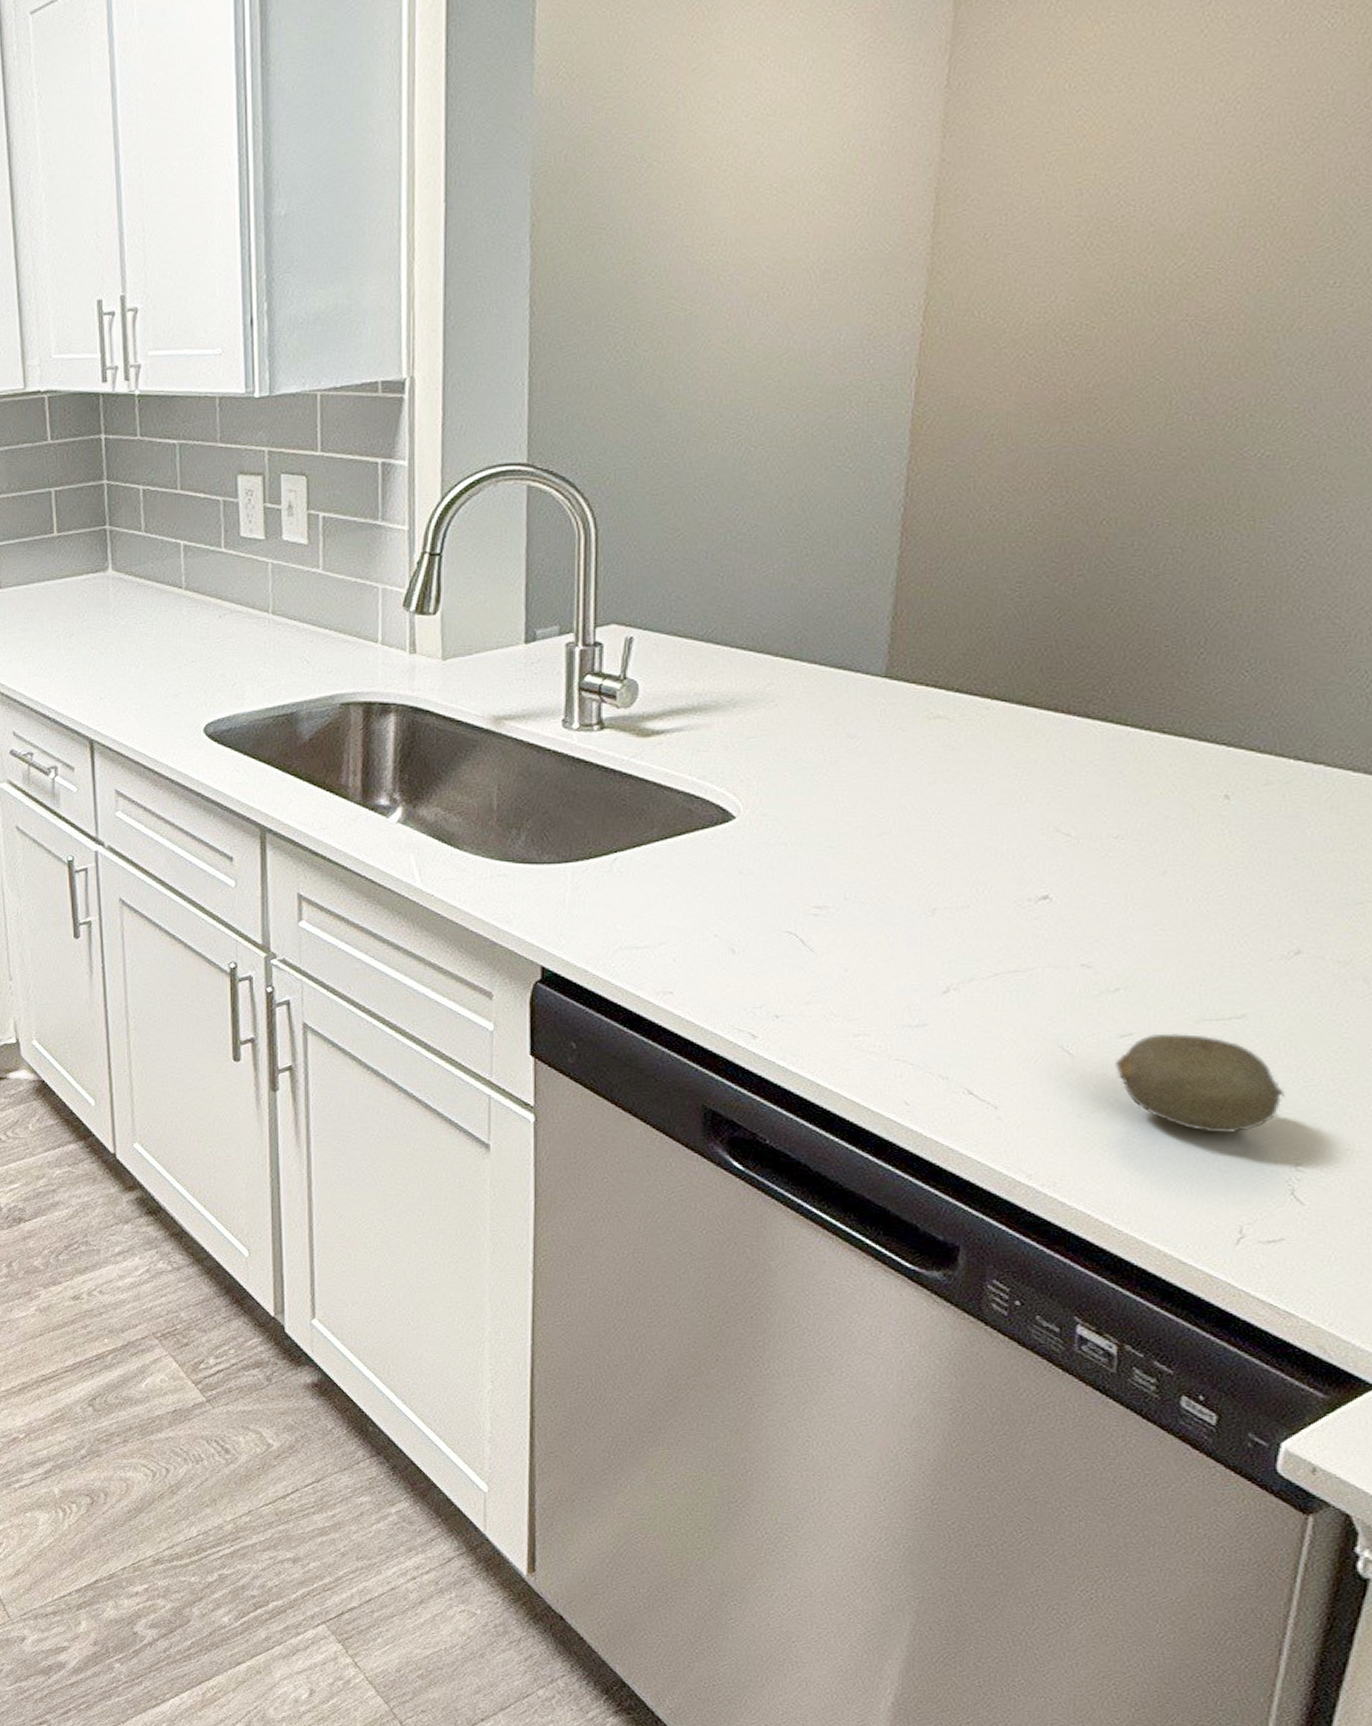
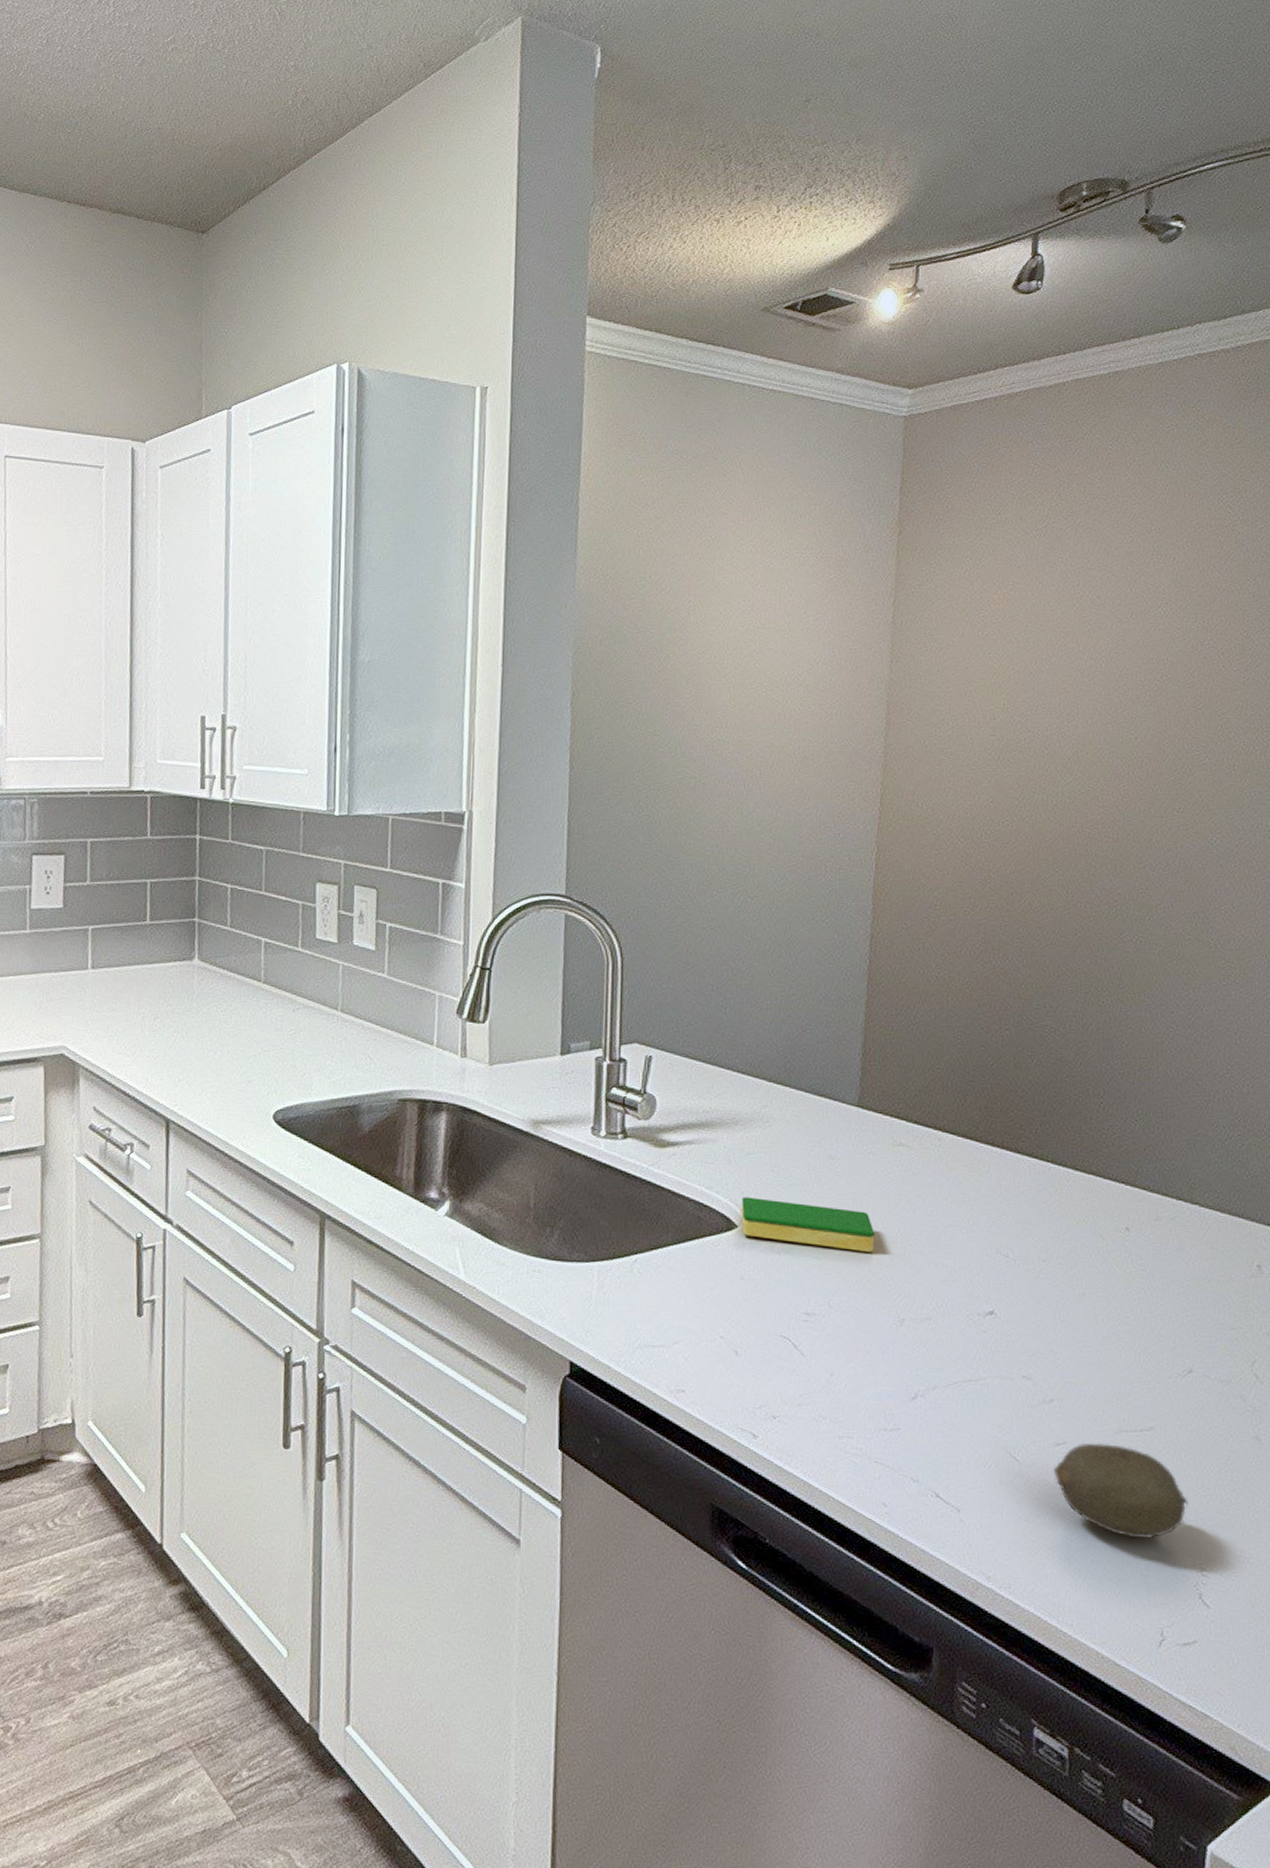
dish sponge: none [739,785,903,838] -> present [740,1197,875,1252]

